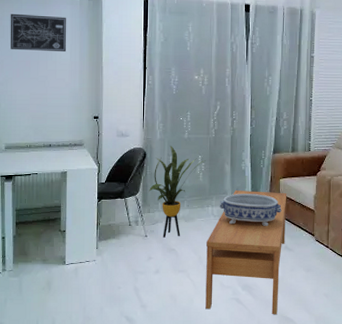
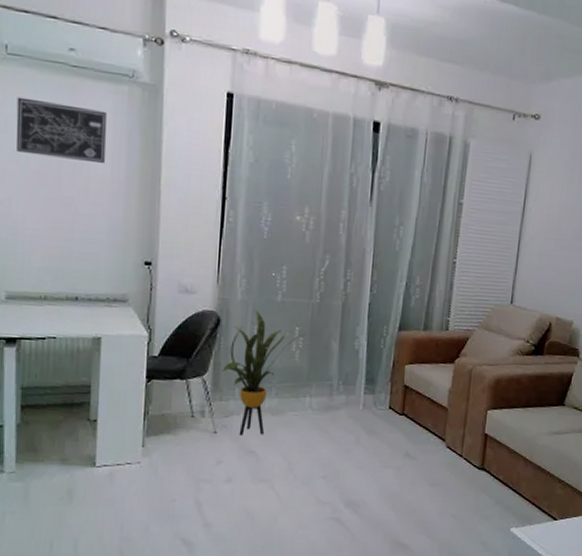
coffee table: present [205,191,287,315] -> none [294,377,414,540]
decorative bowl: present [219,194,282,227] -> none [320,381,405,427]

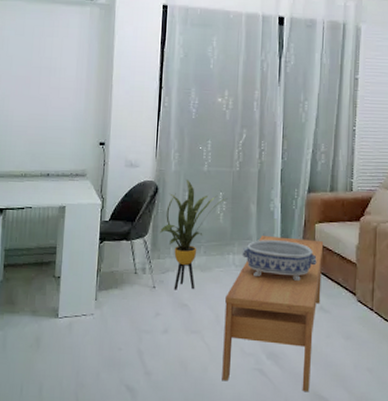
wall art: present [16,96,107,163] -> none [9,22,74,67]
coffee table: none [294,377,414,540] -> present [222,236,324,393]
decorative bowl: none [320,381,405,427] -> present [242,240,317,282]

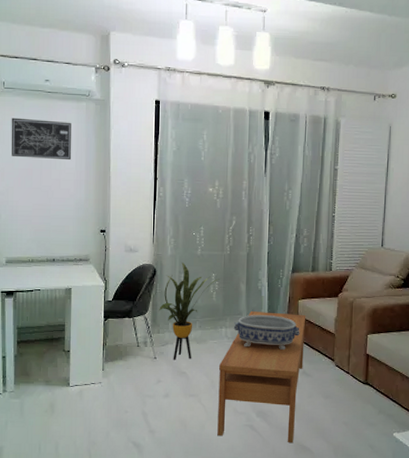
wall art: none [9,22,74,67] -> present [11,117,72,159]

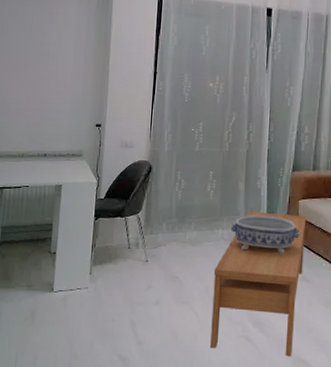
wall art: present [11,117,72,159] -> none [9,9,72,52]
house plant: present [158,263,220,360] -> none [152,159,218,264]

